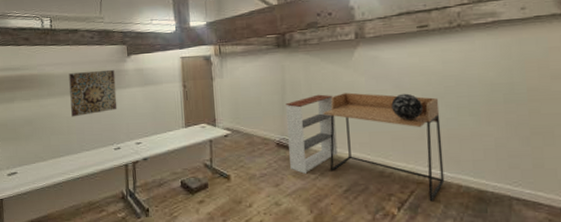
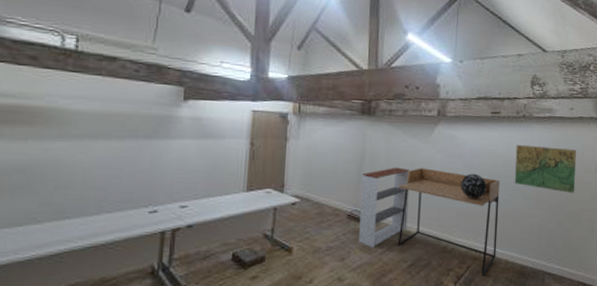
wall art: present [68,70,118,117] -> none [91,111,164,169]
map: none [453,54,542,106] -> present [514,144,576,193]

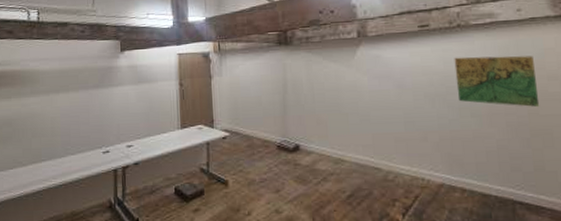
bookshelf: present [359,167,409,248] -> none [287,94,341,178]
desk: present [397,168,500,277] -> none [325,92,449,207]
globe: present [460,173,488,200] -> none [394,93,426,122]

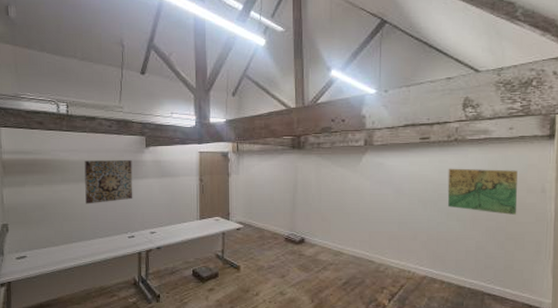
wall art: none [55,67,108,118] -> present [84,160,133,204]

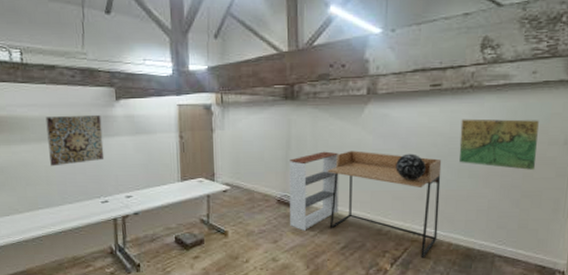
bookshelf: none [296,195,340,267] -> present [290,151,339,231]
desk: none [330,195,432,295] -> present [327,150,442,258]
globe: none [391,198,419,223] -> present [395,153,427,181]

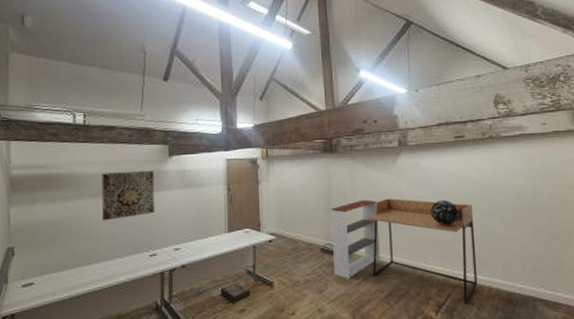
map: present [459,119,539,170] -> none [485,166,560,213]

